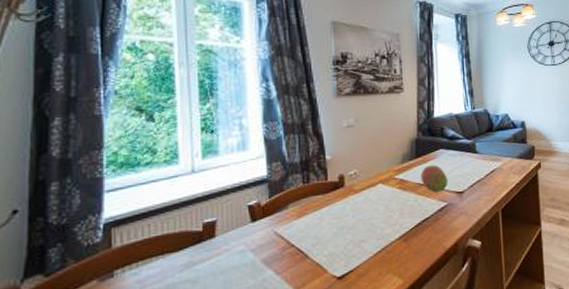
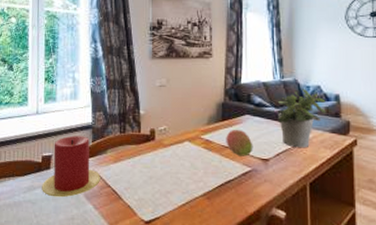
candle: none [205,192,282,270] -> present [42,135,101,198]
potted plant: none [469,118,514,177] -> present [277,89,326,148]

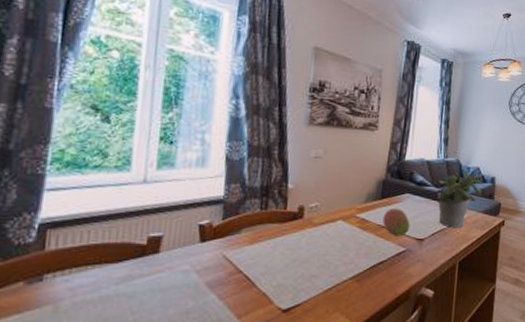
candle: present [42,135,101,198] -> none [144,211,230,288]

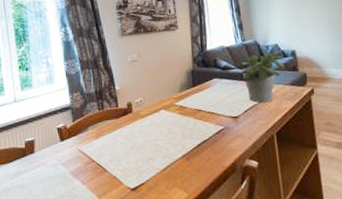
fruit: present [382,207,410,237] -> none [198,92,224,117]

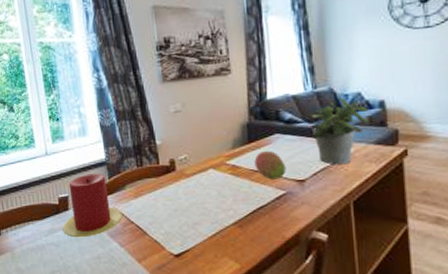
candle: none [28,117,85,179] -> present [62,173,123,238]
fruit: none [198,92,224,117] -> present [254,150,287,180]

